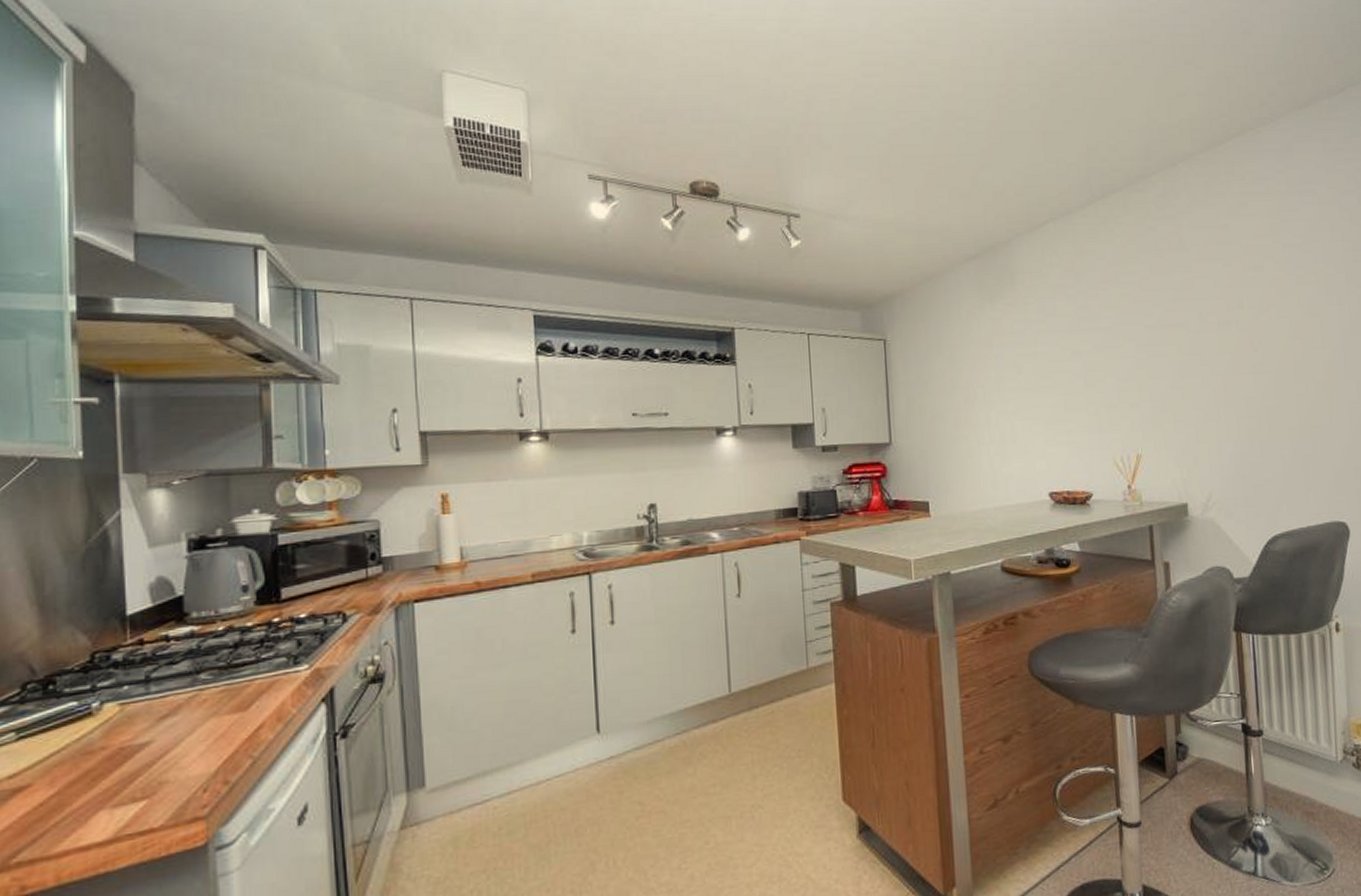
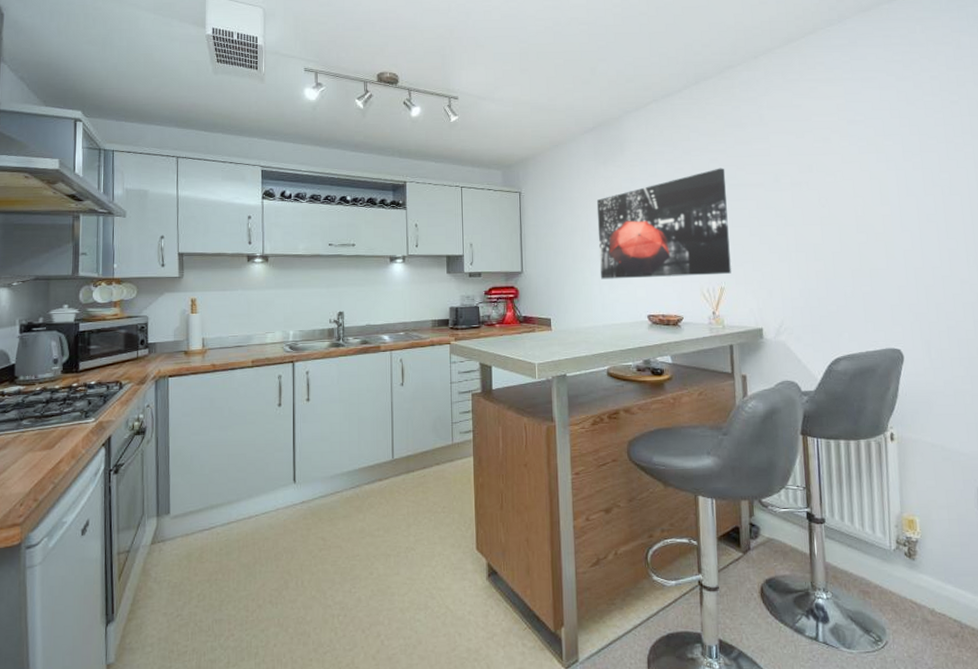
wall art: none [982,304,1149,450] -> present [596,168,731,280]

